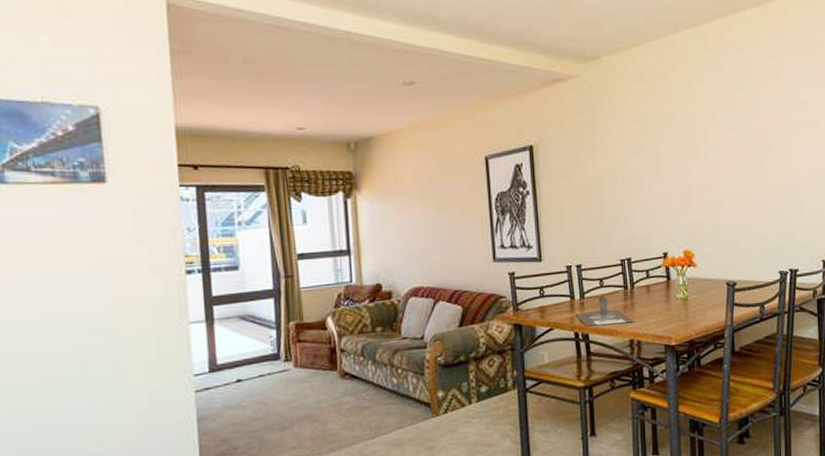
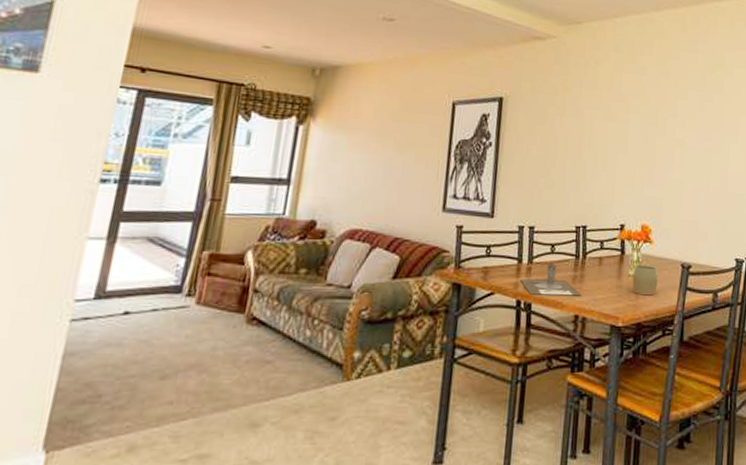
mug: none [680,287,705,315] -> present [632,264,658,296]

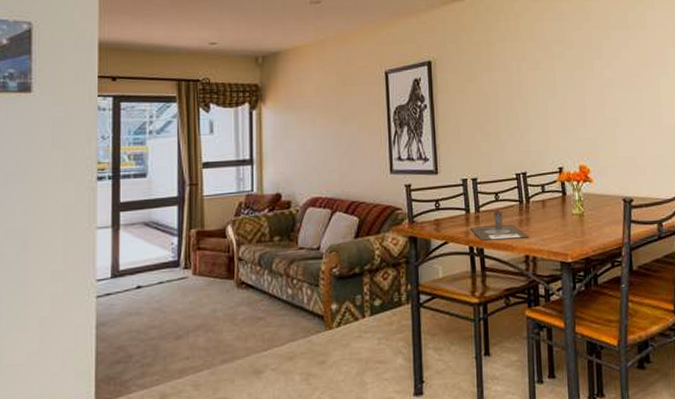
mug: present [632,264,658,296] -> none [576,203,602,232]

